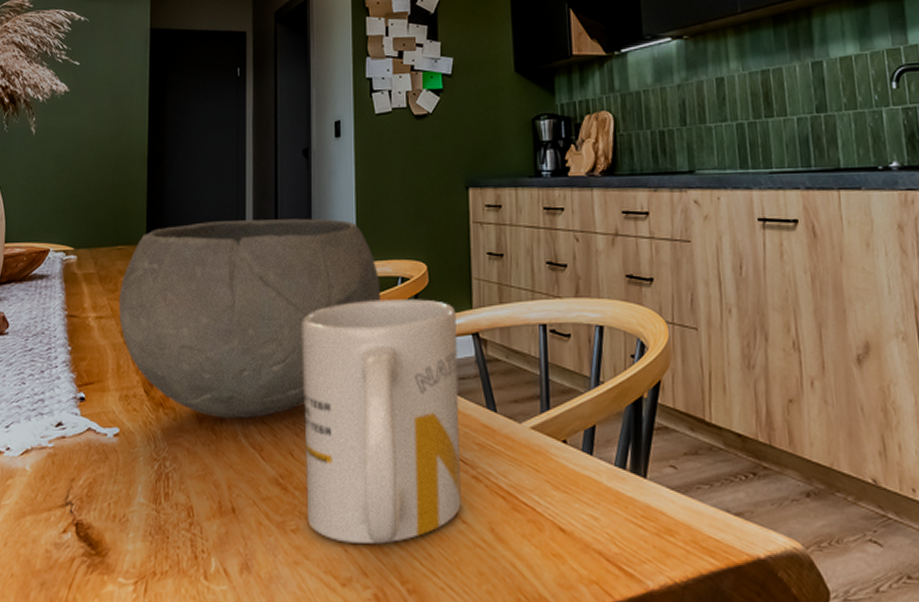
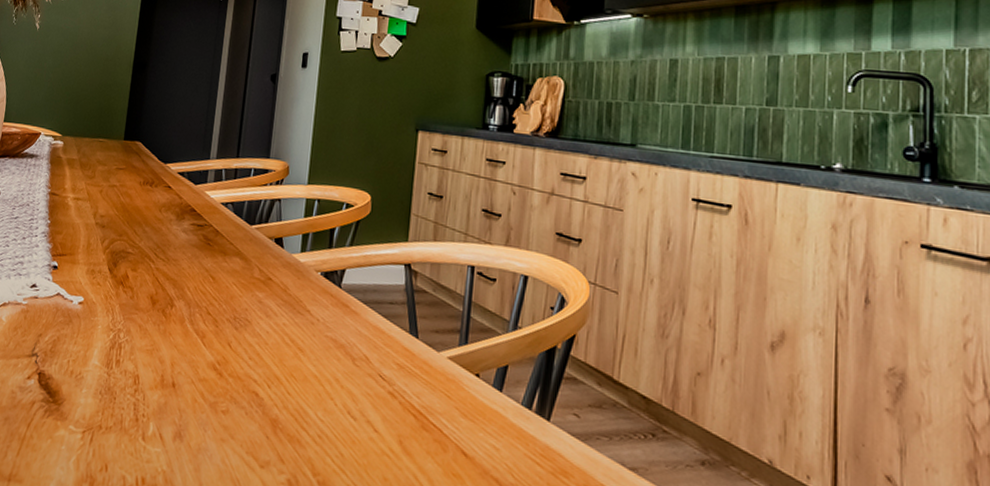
bowl: present [118,218,380,419] -> none [93,128,327,308]
mug: present [302,299,462,544] -> none [237,219,392,438]

